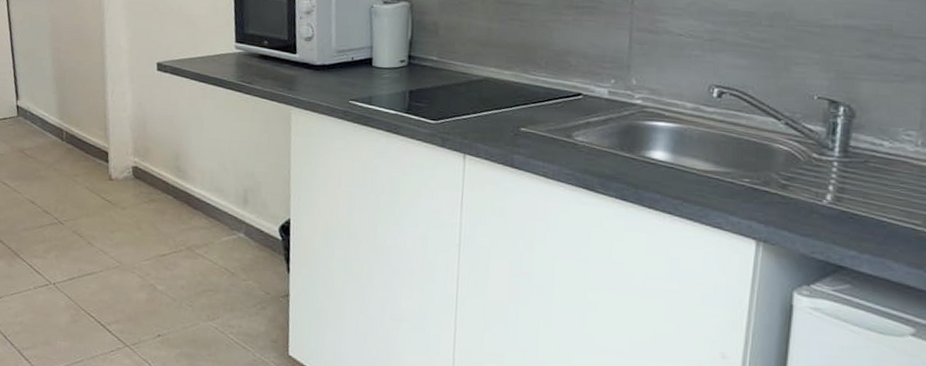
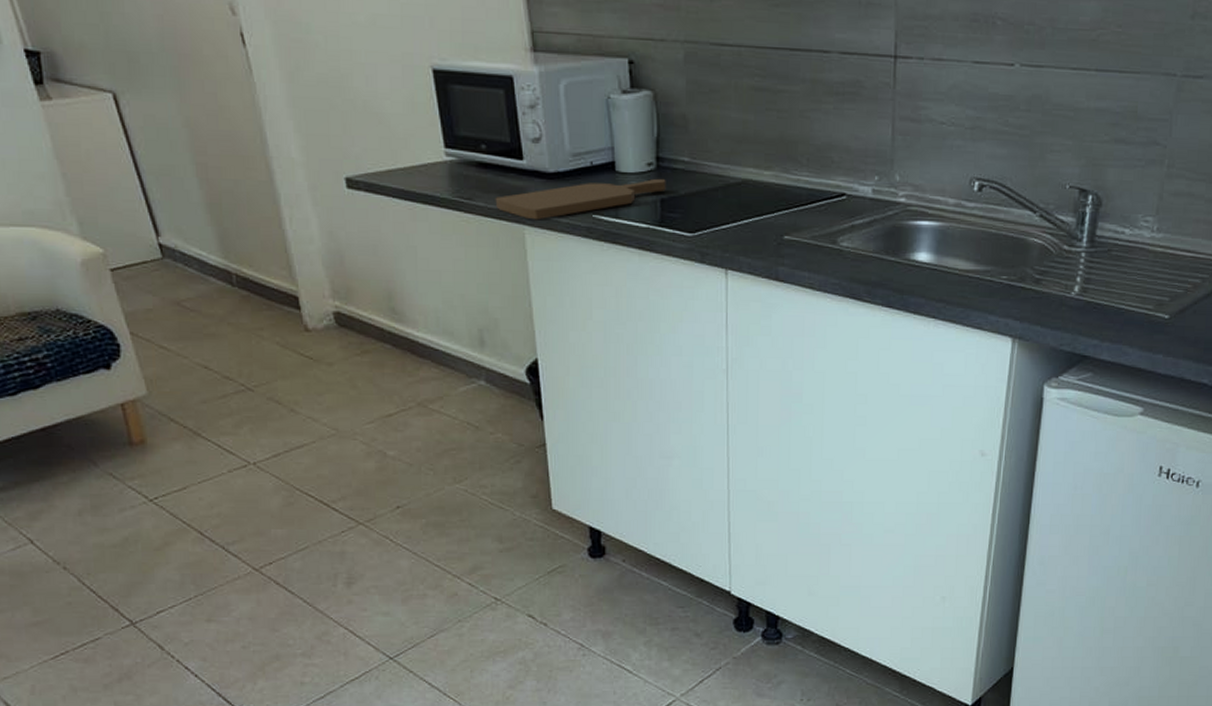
cutting board: none [270,73,416,103] -> present [495,178,666,220]

